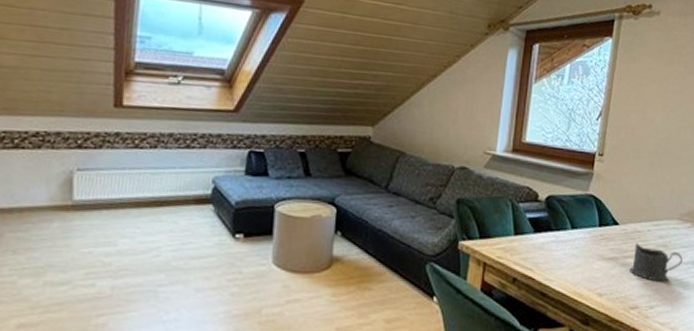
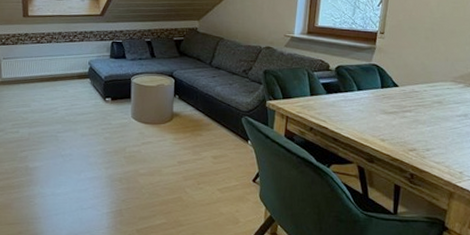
cup: present [630,243,683,282] -> none [408,101,457,131]

